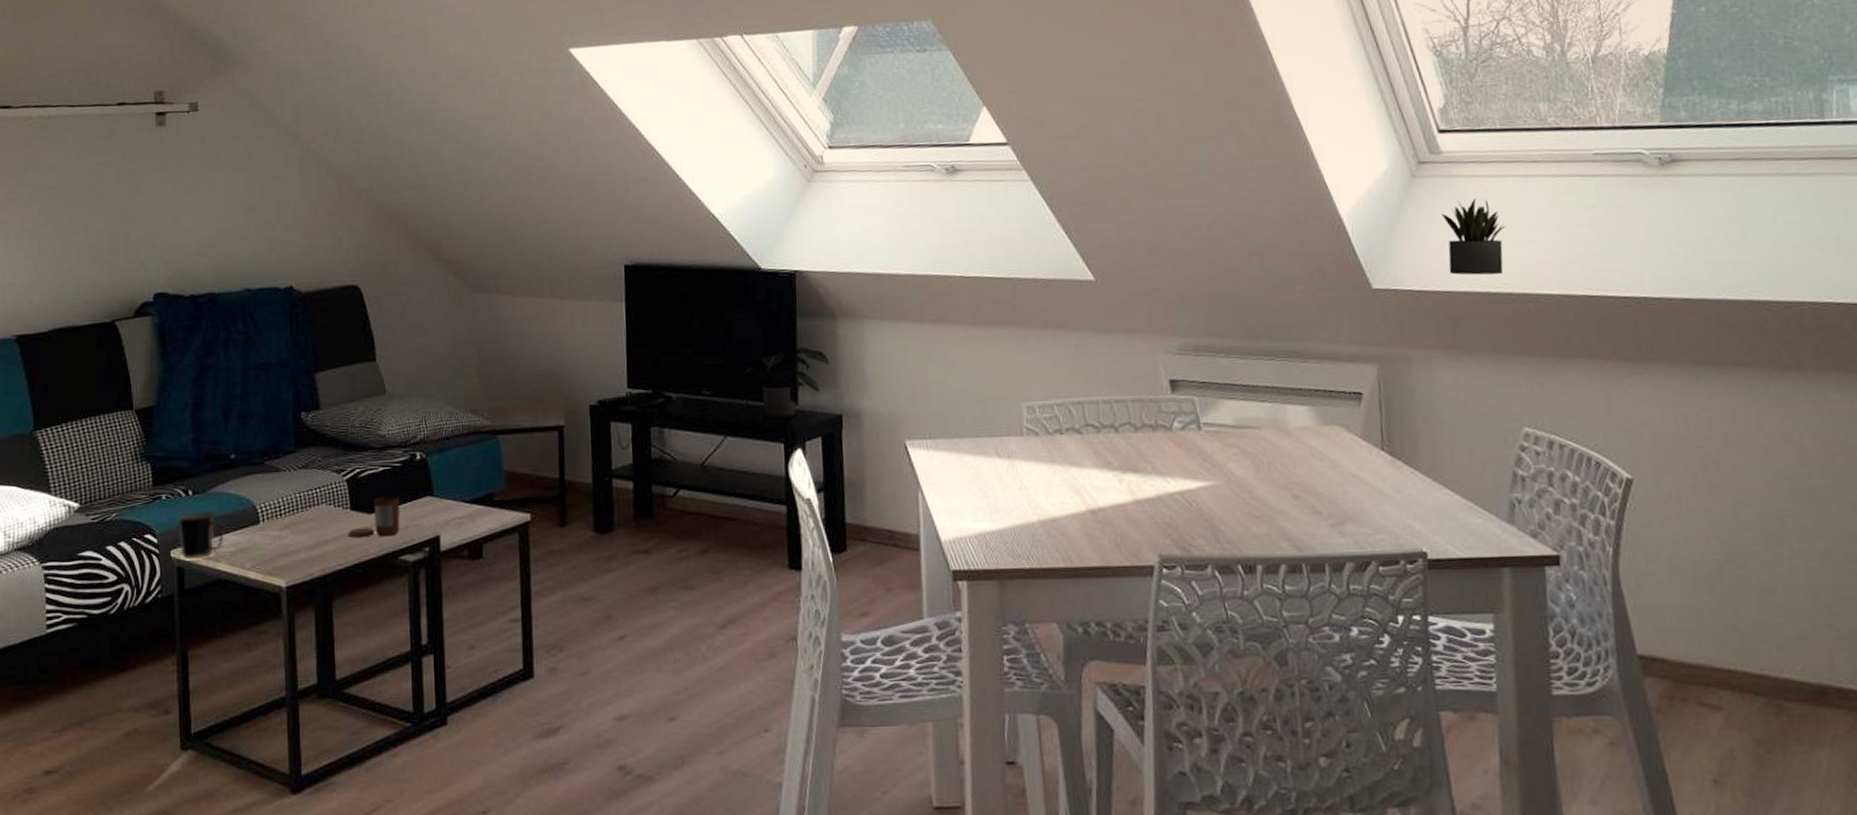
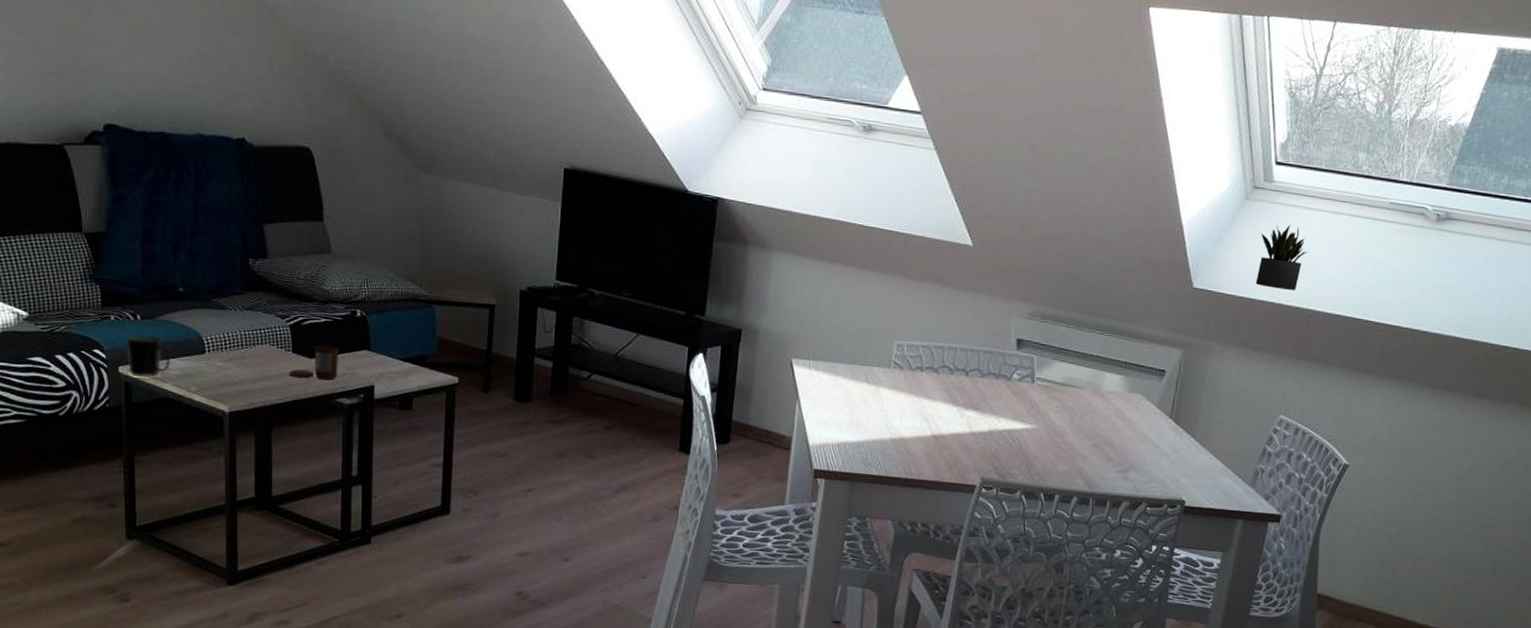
potted plant: present [743,347,830,421] -> none [660,266,737,328]

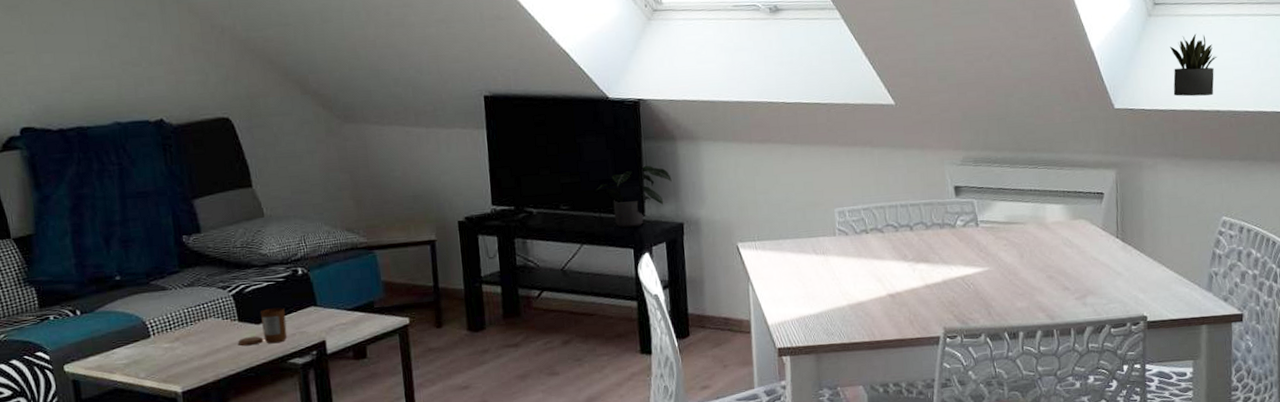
mug: present [126,335,171,379] -> none [67,329,116,373]
potted plant: none [660,266,737,328] -> present [596,166,672,230]

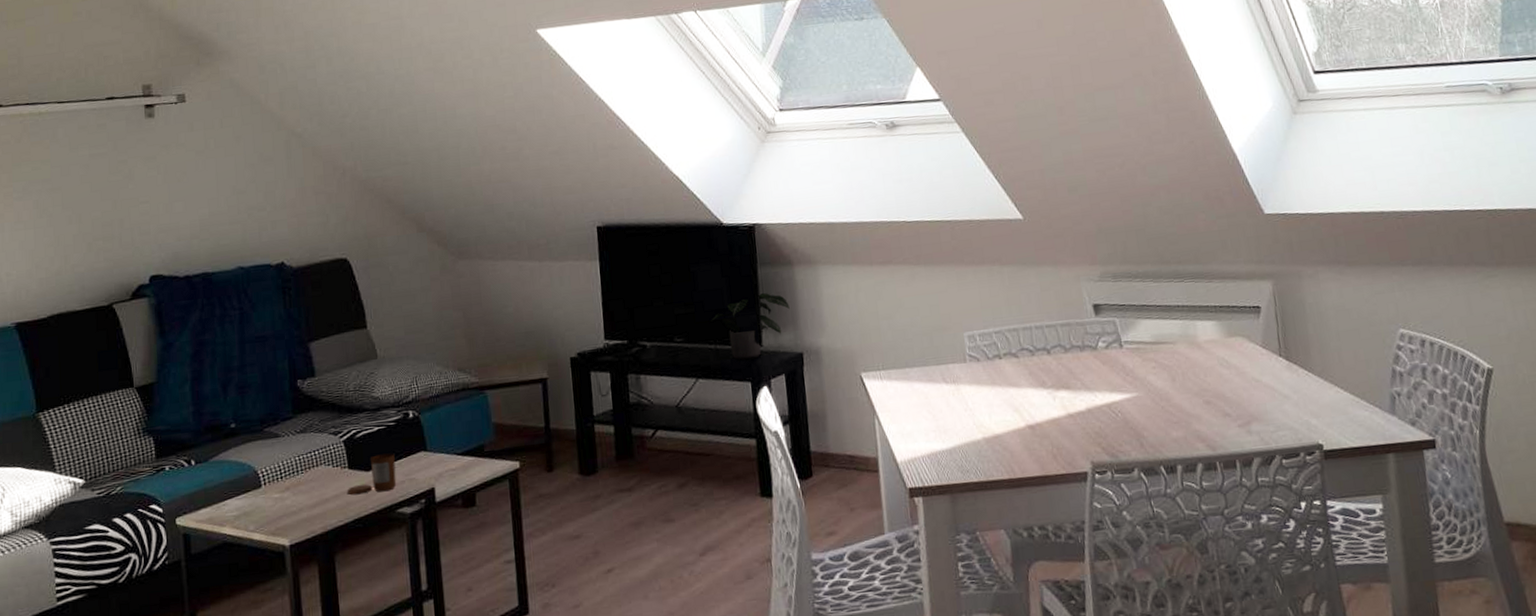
succulent plant: present [1170,33,1218,97] -> none [1321,130,1375,198]

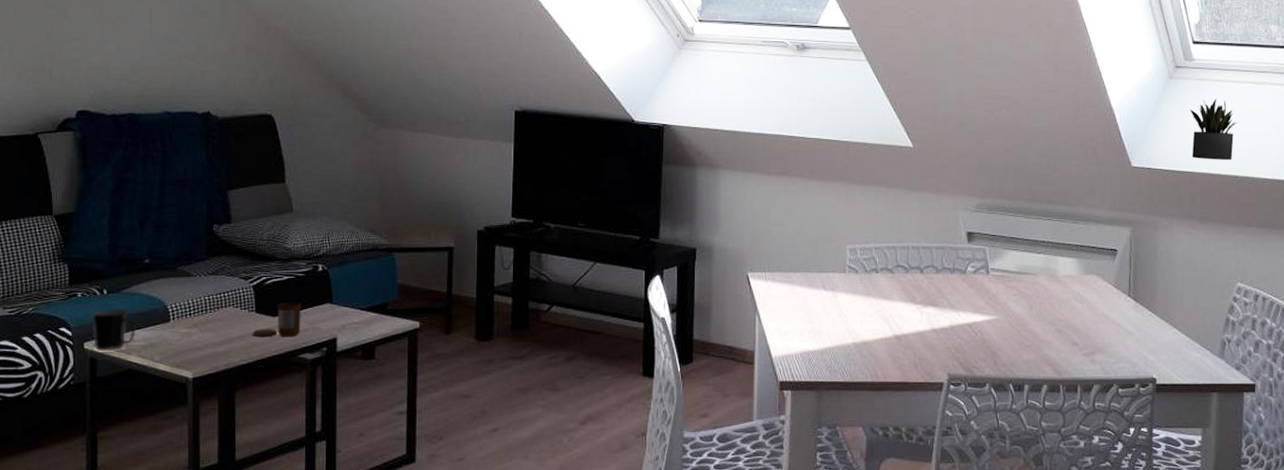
mug: none [181,479,228,526] -> present [92,309,136,352]
potted plant: present [711,293,790,362] -> none [614,190,688,251]
succulent plant: none [1321,130,1375,198] -> present [1190,98,1238,161]

